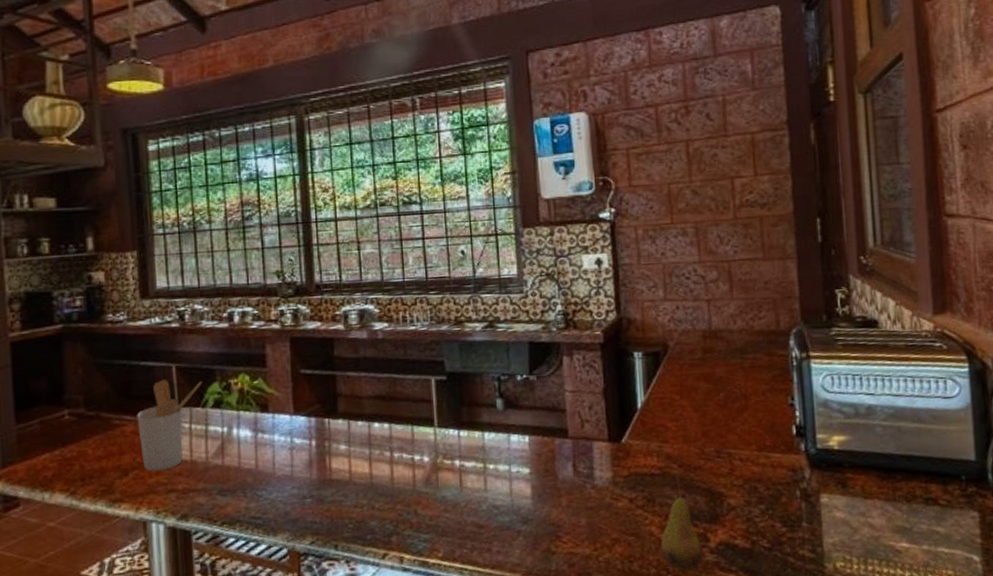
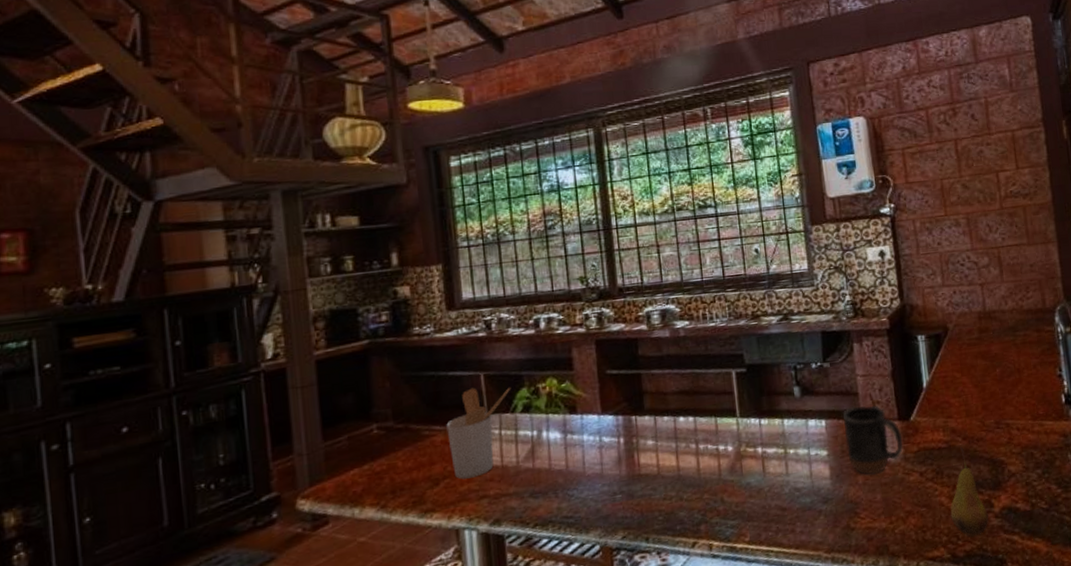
mug: none [547,423,613,498] -> present [842,405,904,475]

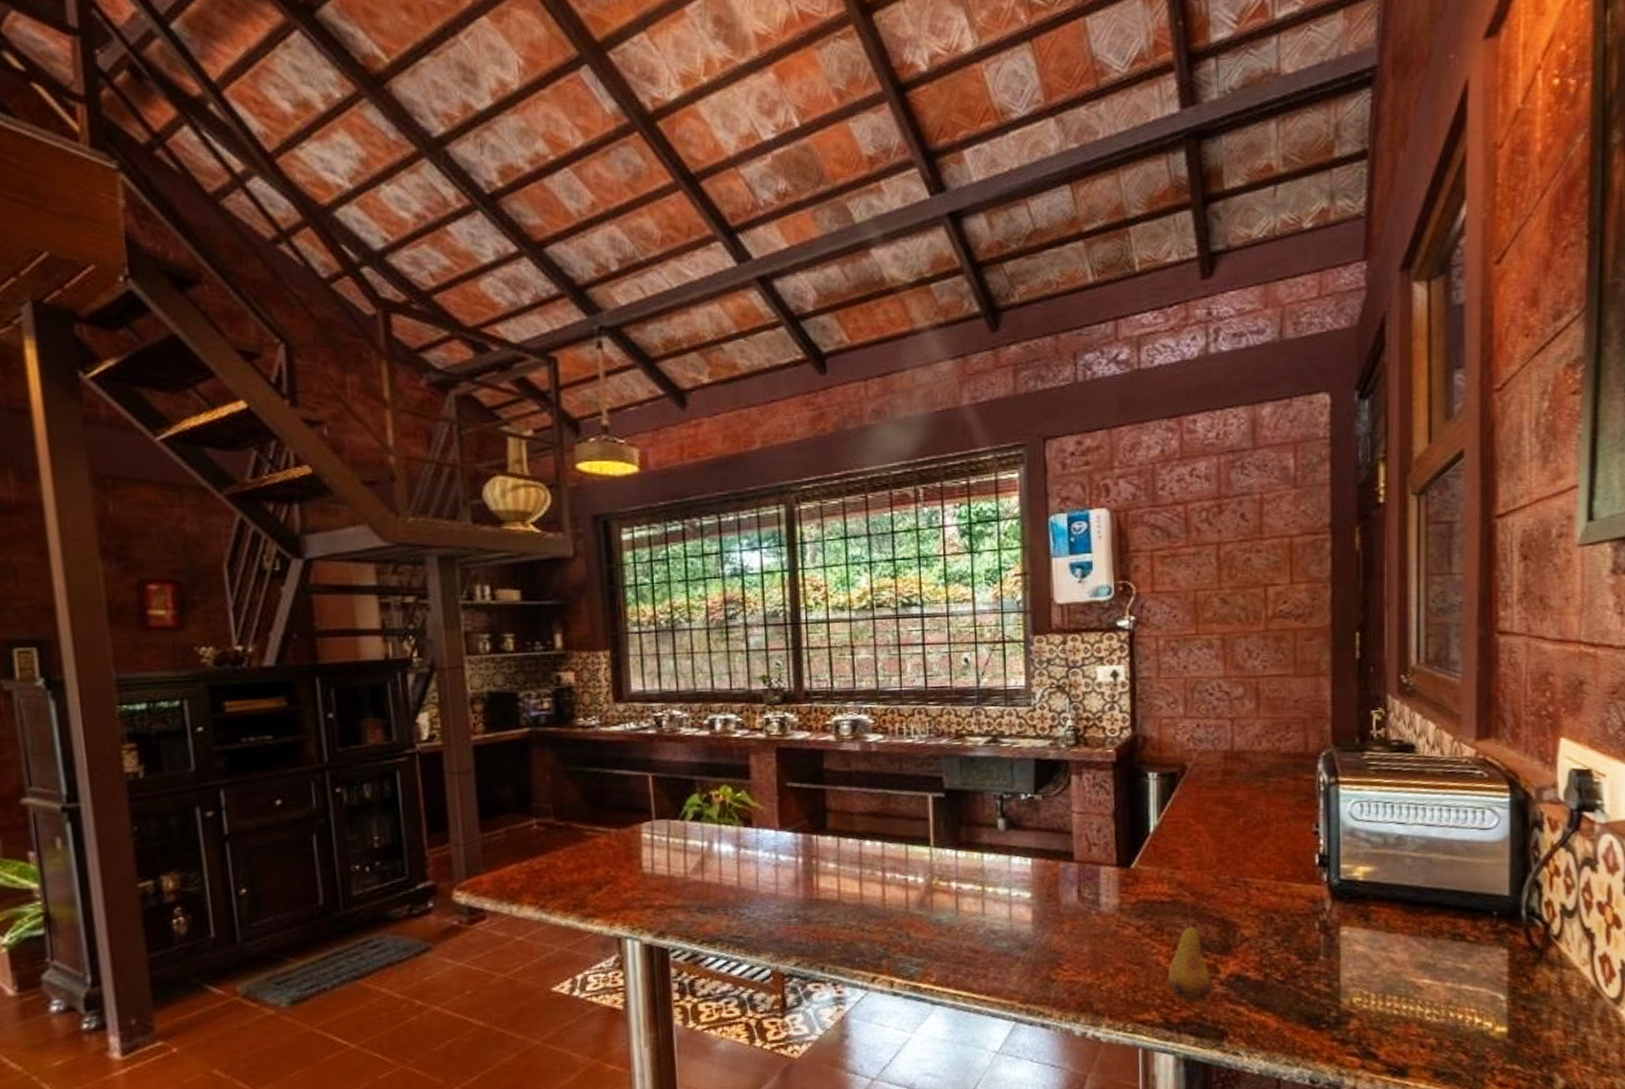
utensil holder: present [446,387,511,480] -> none [610,789,682,886]
mug: present [842,405,904,475] -> none [1052,847,1120,924]

